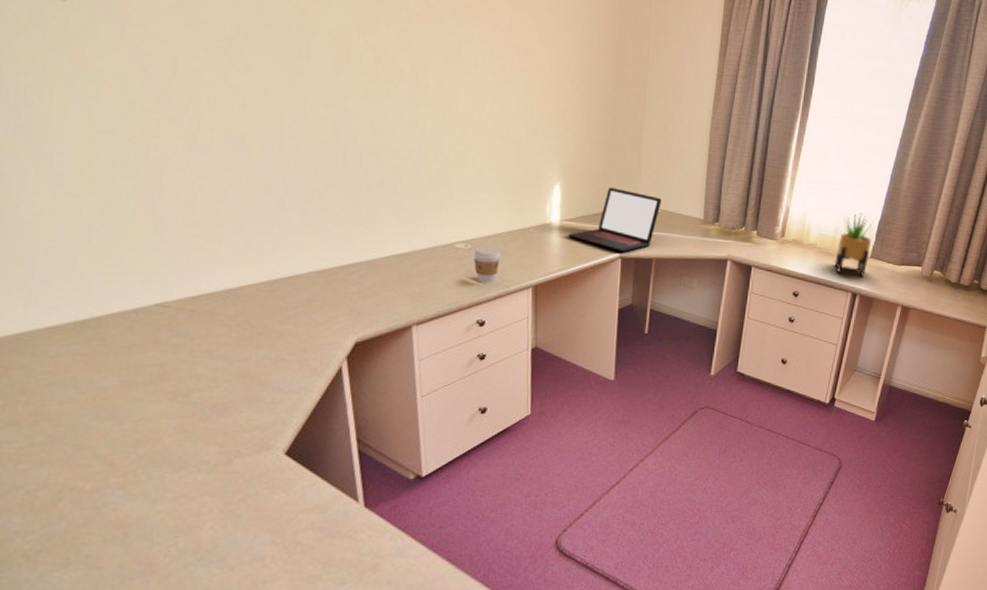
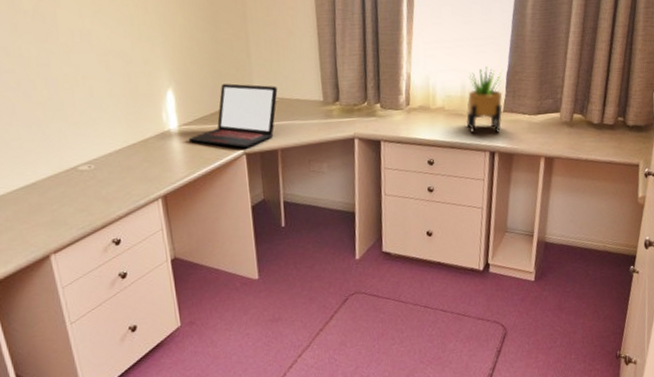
coffee cup: present [474,247,501,283] -> none [99,165,126,201]

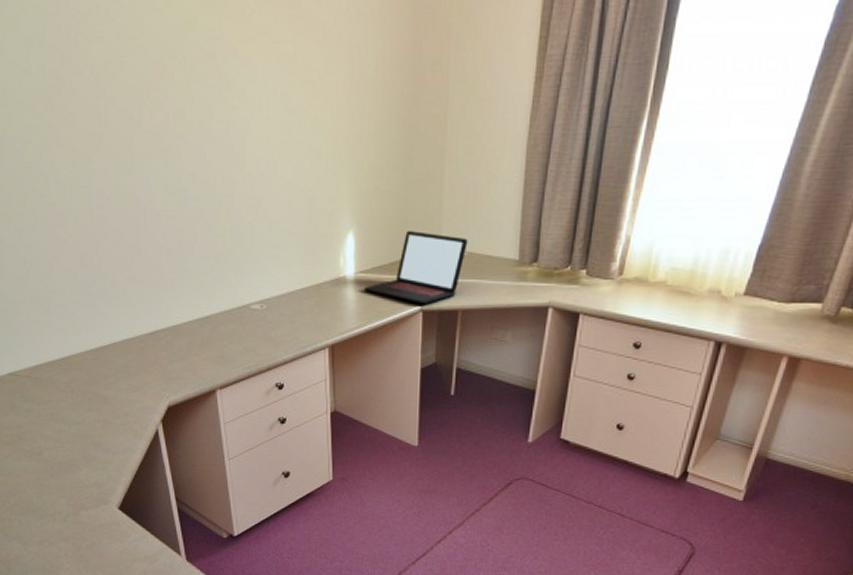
potted plant: present [466,66,503,134] -> none [692,235,754,320]

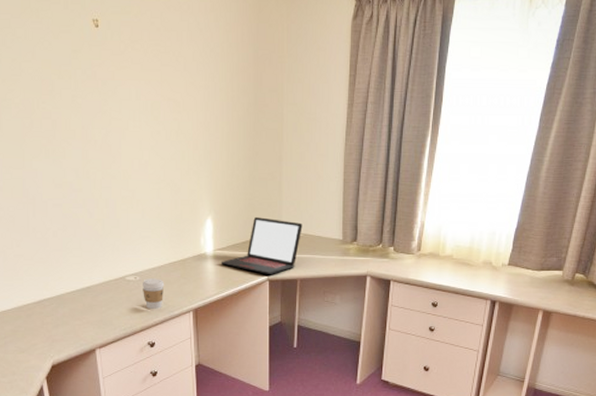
coffee cup: none [270,307,296,344] -> present [143,278,165,309]

